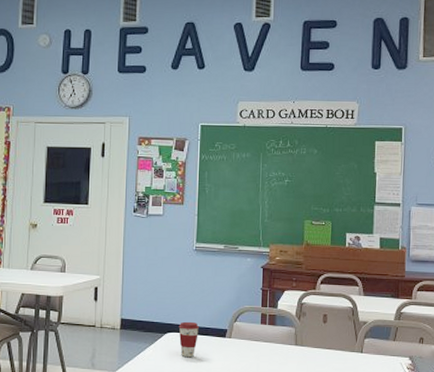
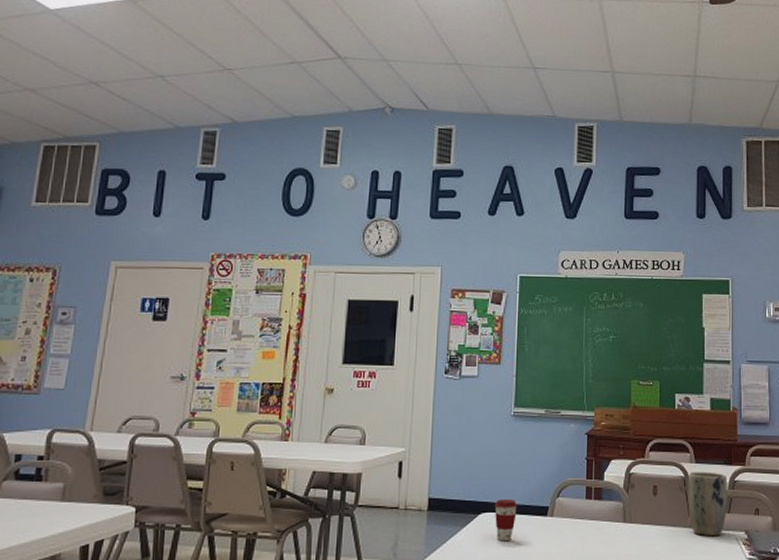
plant pot: none [355,303,394,361] -> present [687,471,727,537]

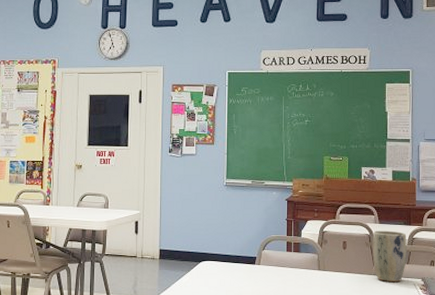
coffee cup: present [494,498,517,542] -> none [212,250,230,284]

